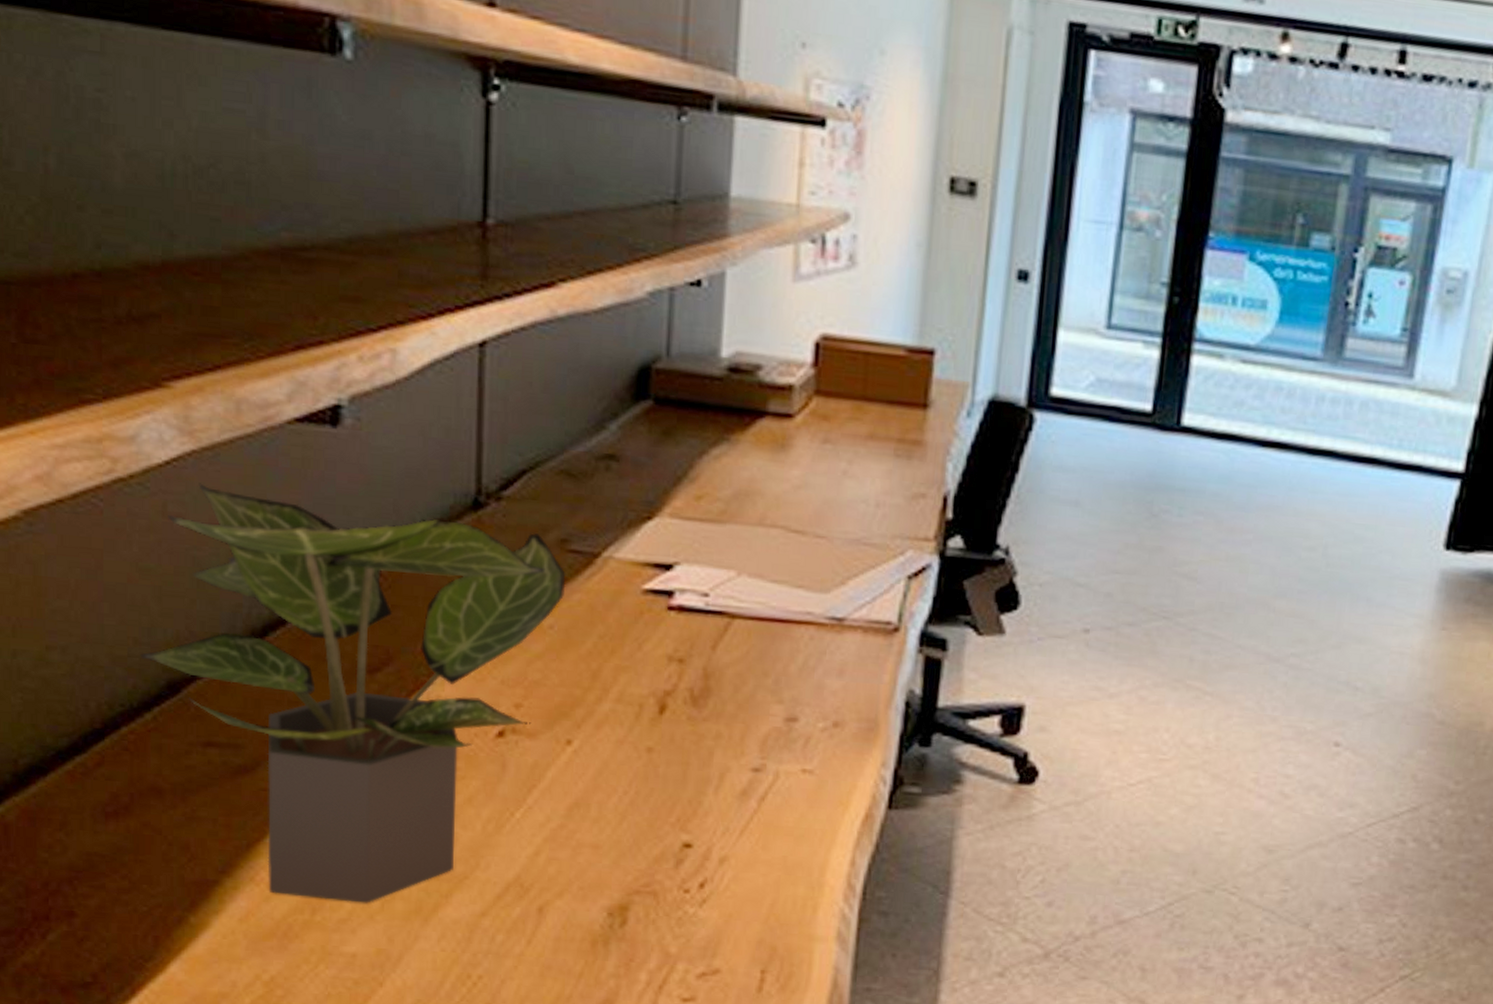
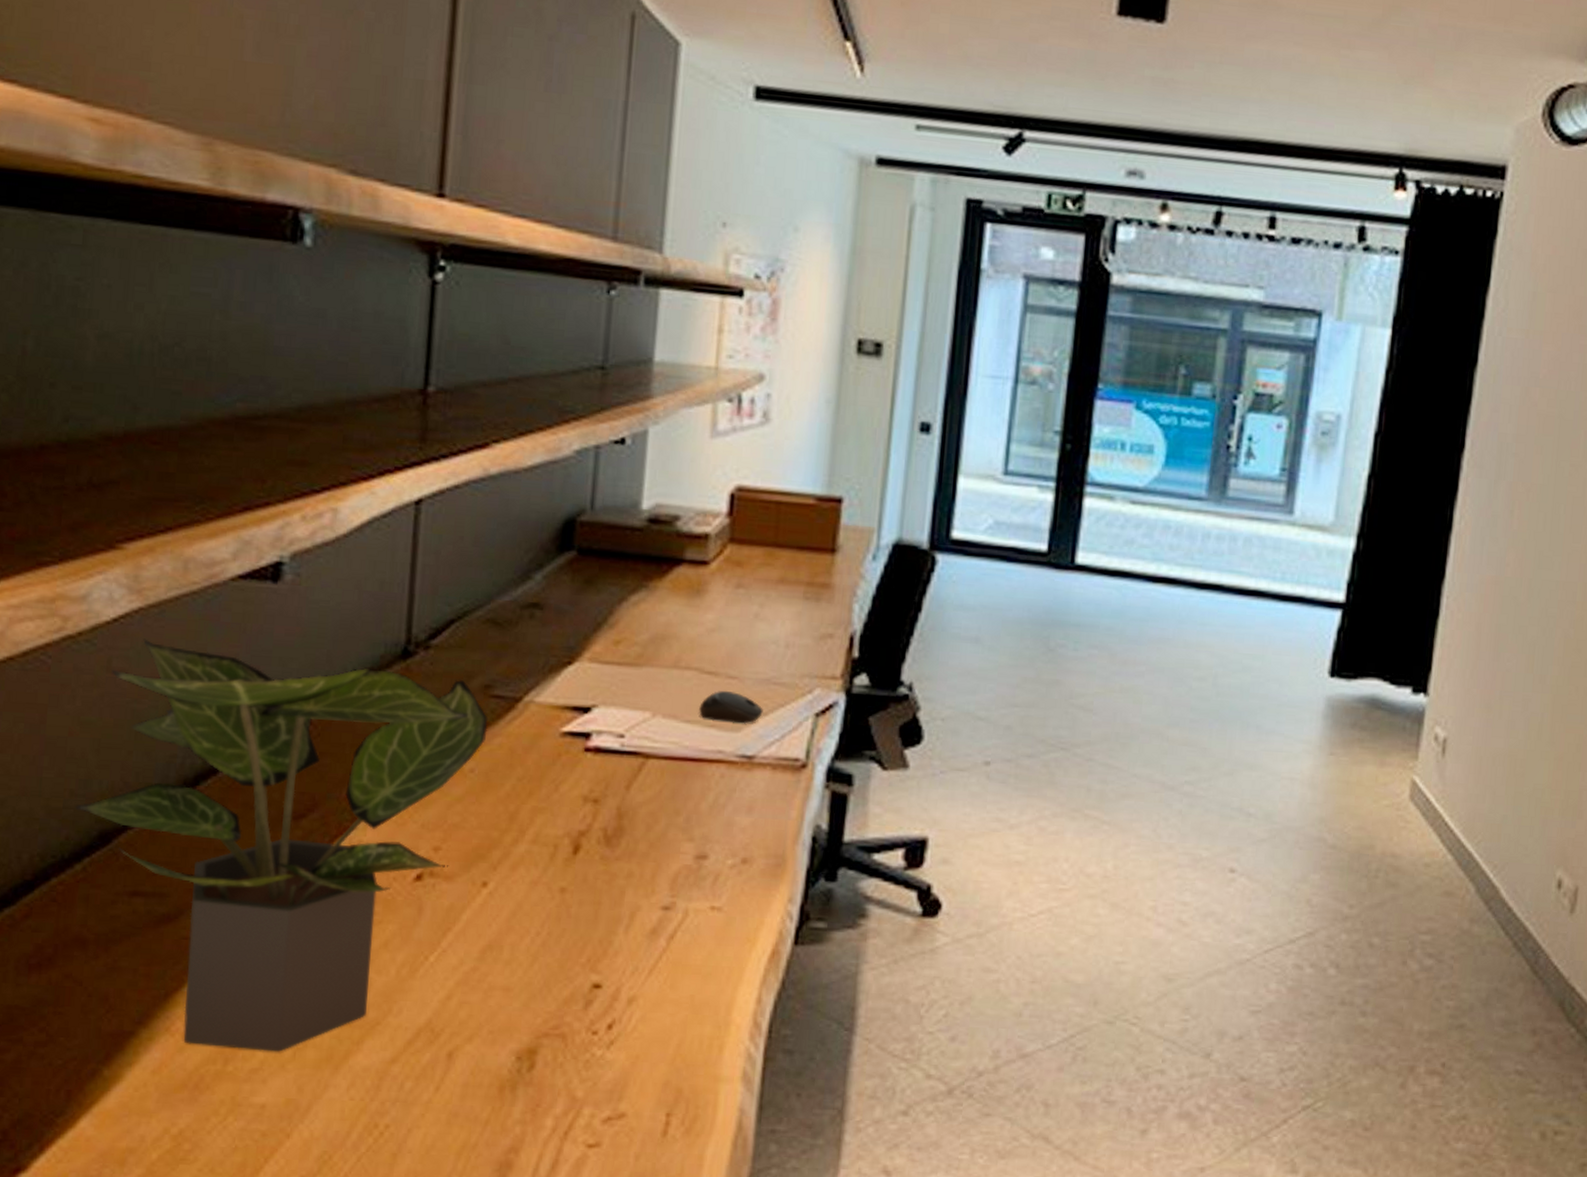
computer mouse: none [786,550,853,585] -> present [699,690,763,724]

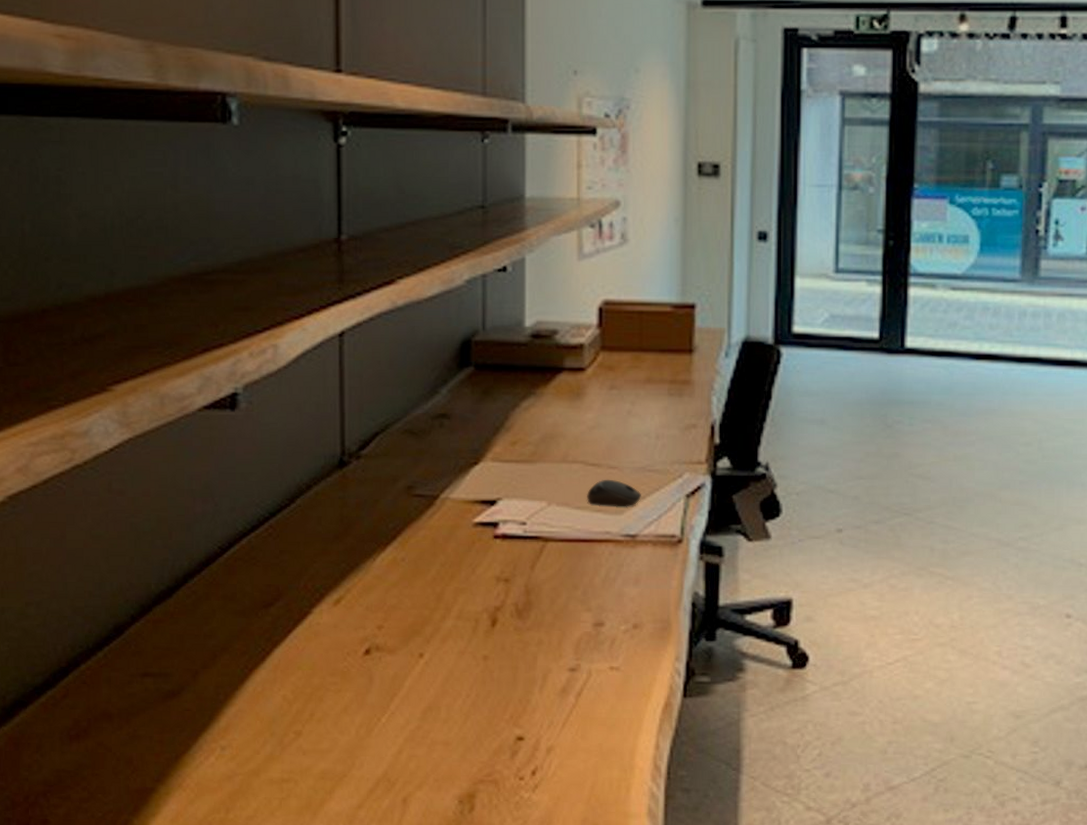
potted plant: present [75,638,488,1052] -> none [94,464,413,802]

